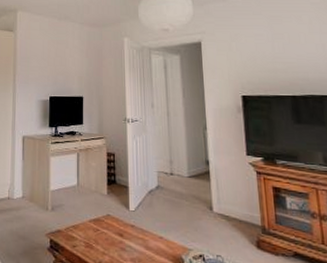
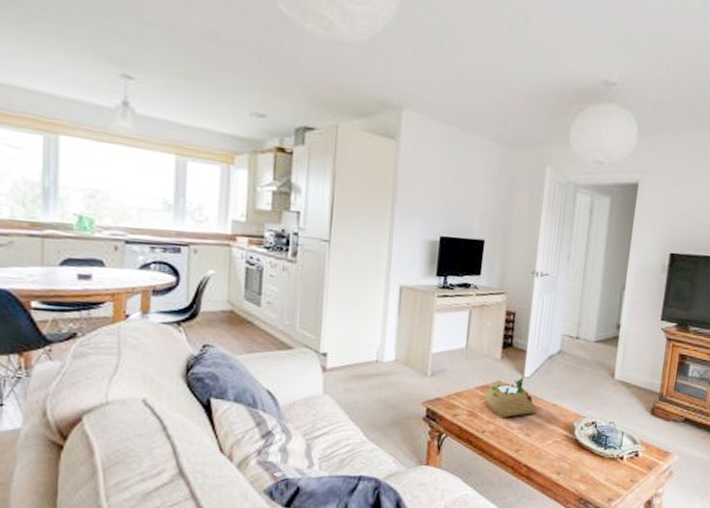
succulent planter: none [97,210,145,250] -> present [484,376,536,418]

